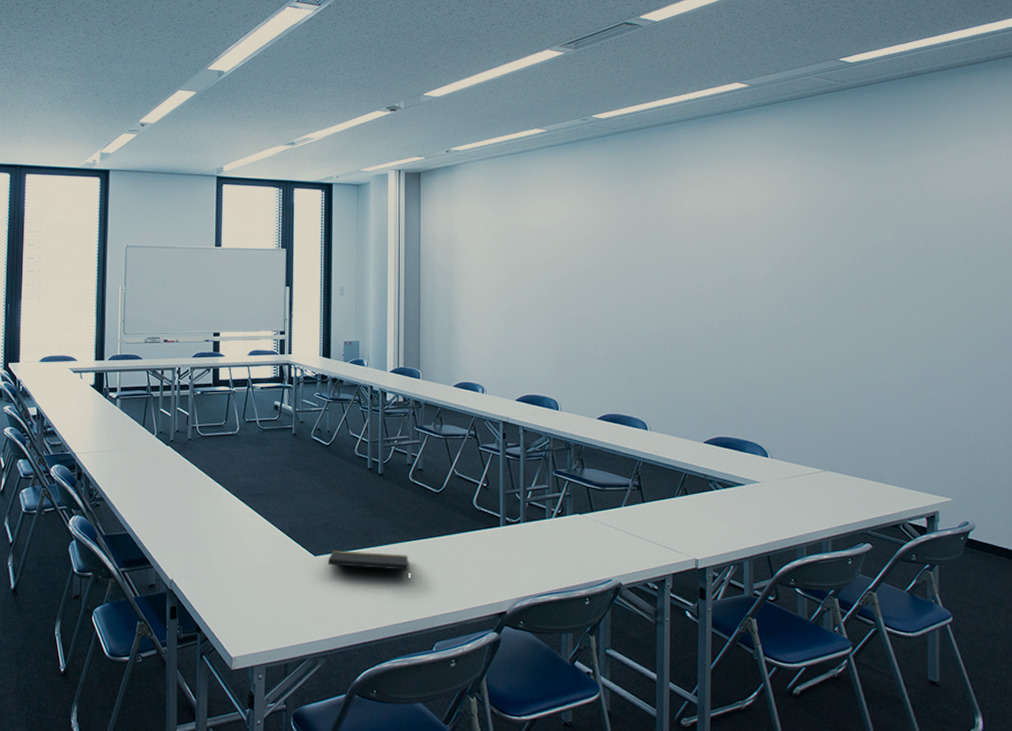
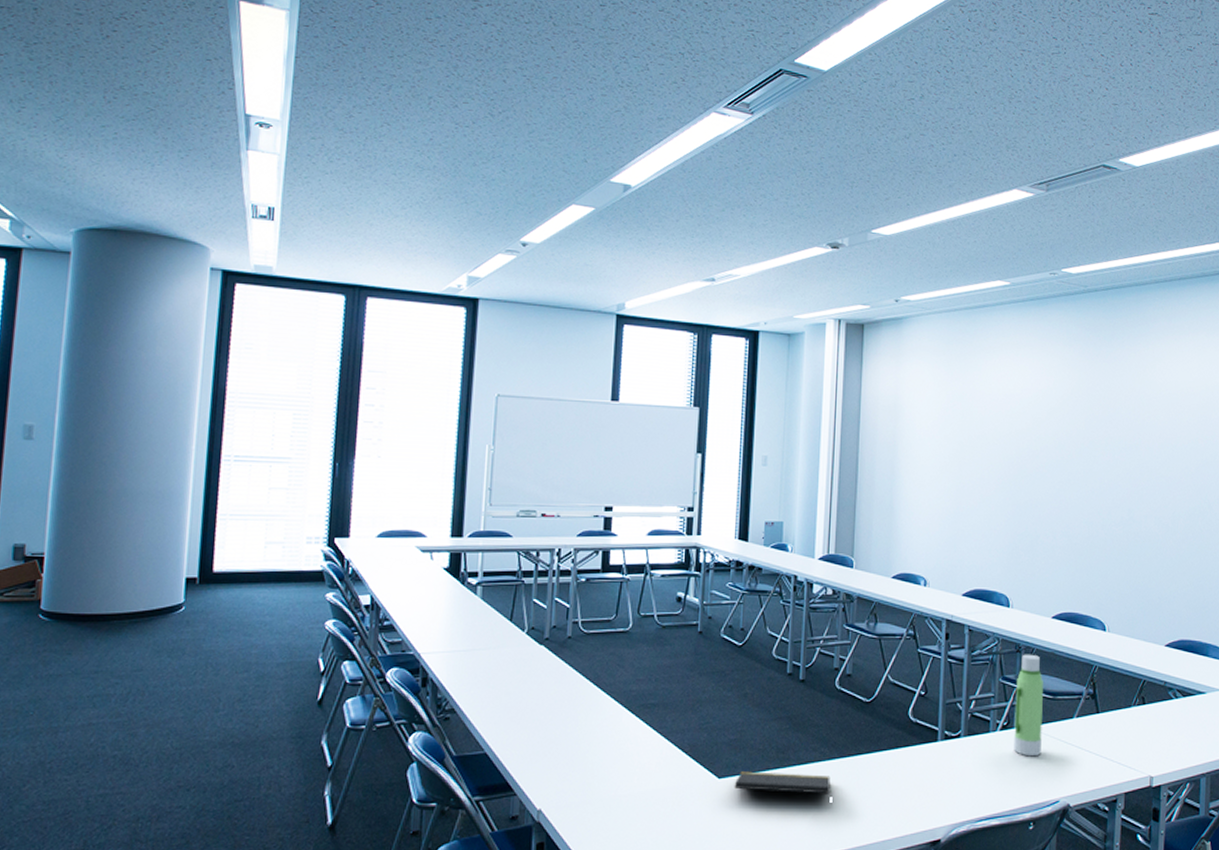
water bottle: none [567,451,593,541] -> present [1014,654,1043,757]

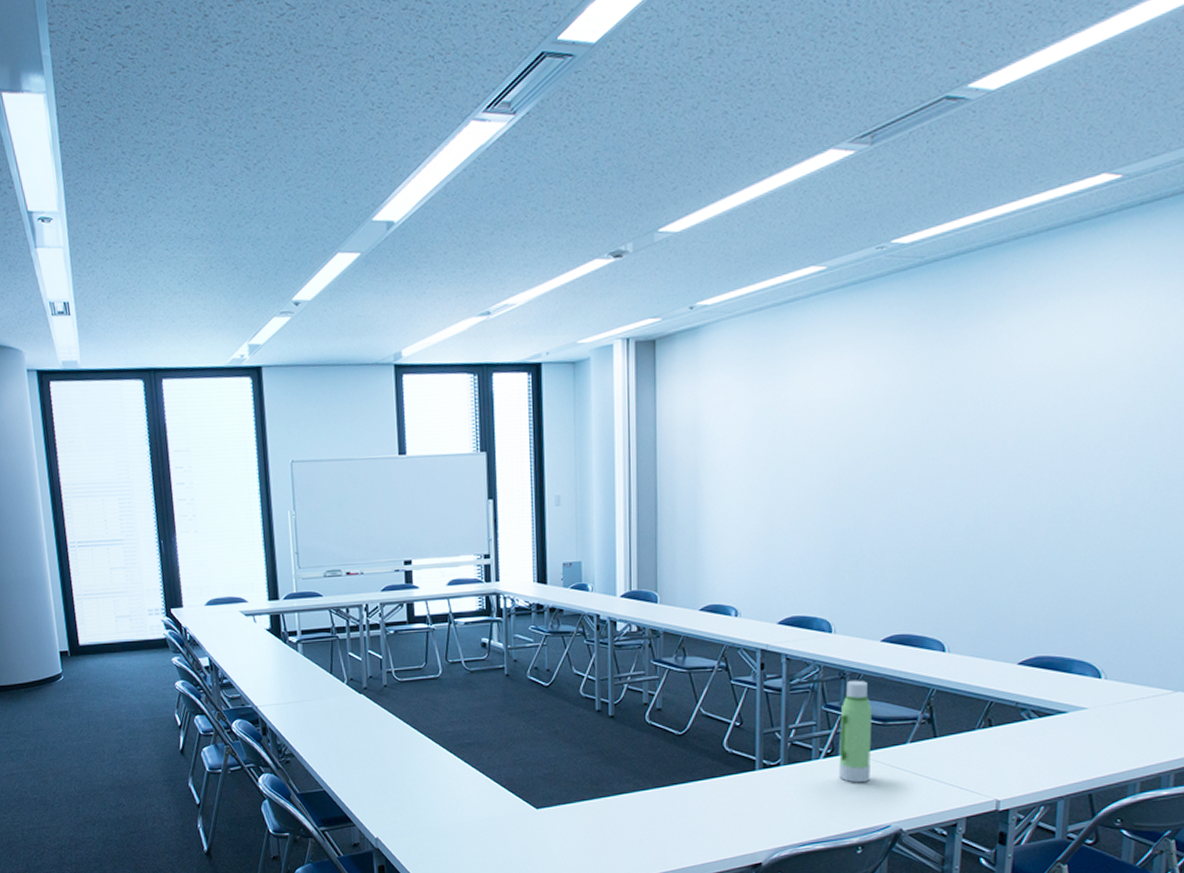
notepad: present [734,771,831,797] -> none [551,802,648,824]

